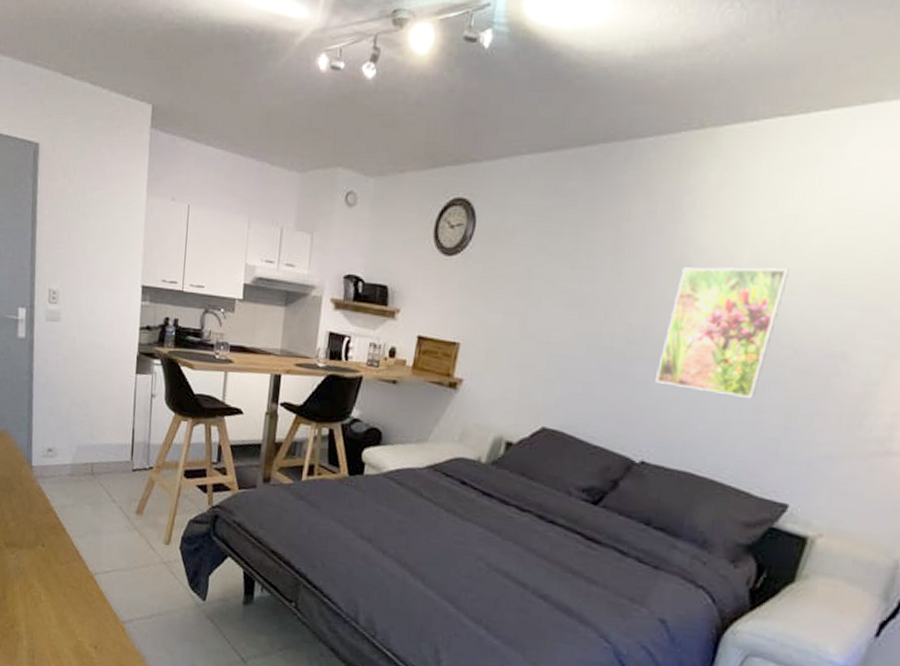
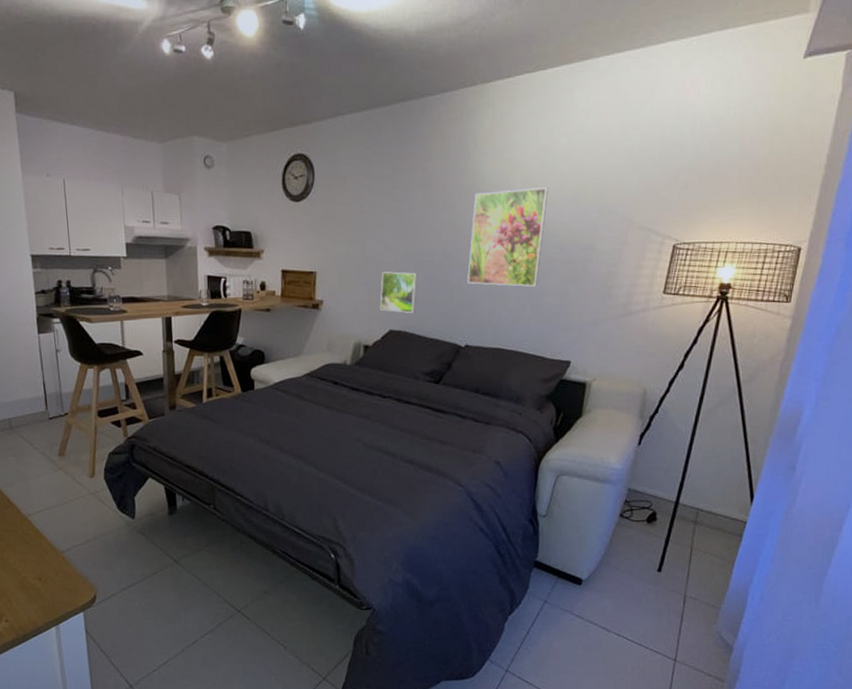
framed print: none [533,354,590,412] -> present [379,271,418,314]

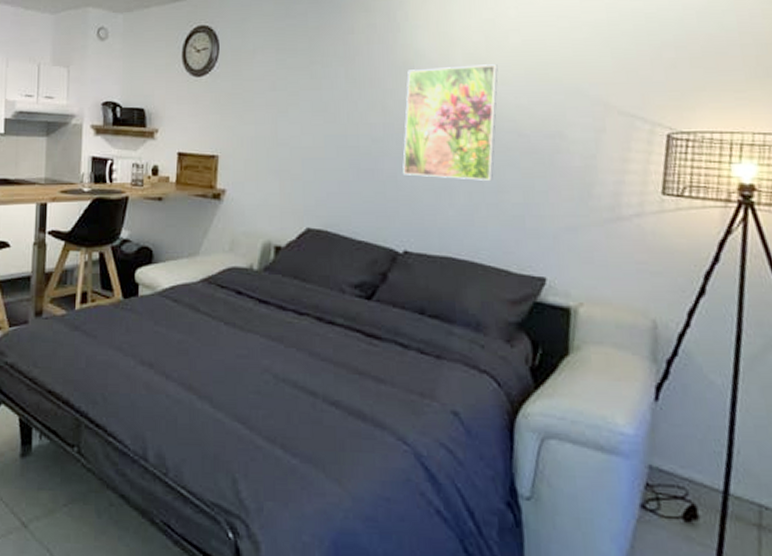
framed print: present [379,271,418,314] -> none [294,158,341,210]

